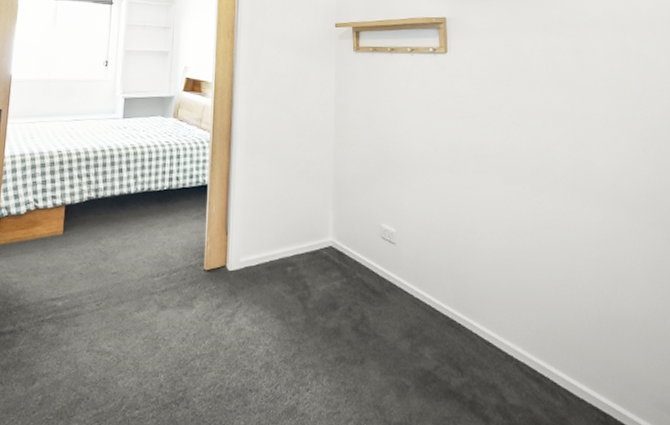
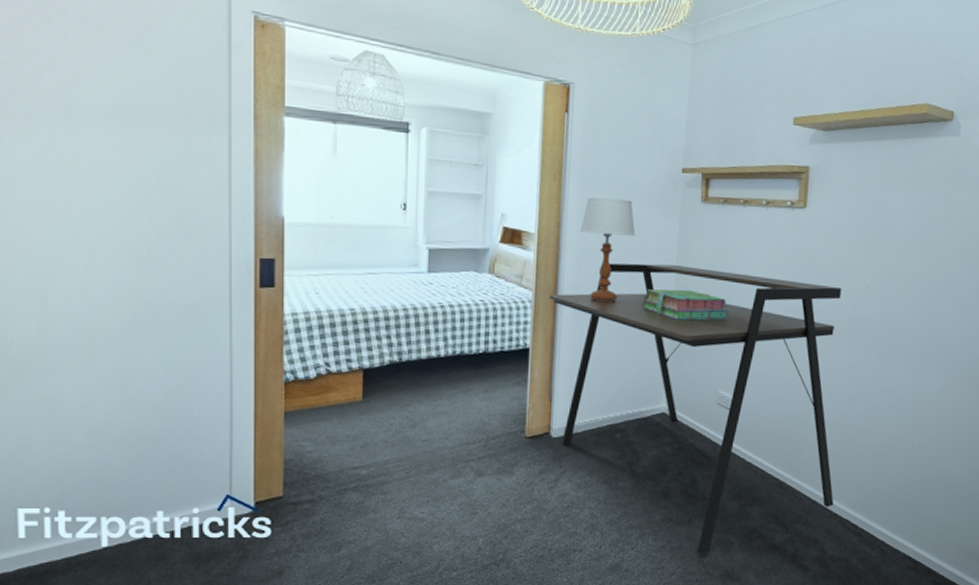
desk: none [225,106,508,398] -> present [549,263,842,554]
table lamp: none [250,50,298,141] -> present [580,197,636,302]
stack of books: none [307,128,385,157] -> present [643,289,729,321]

